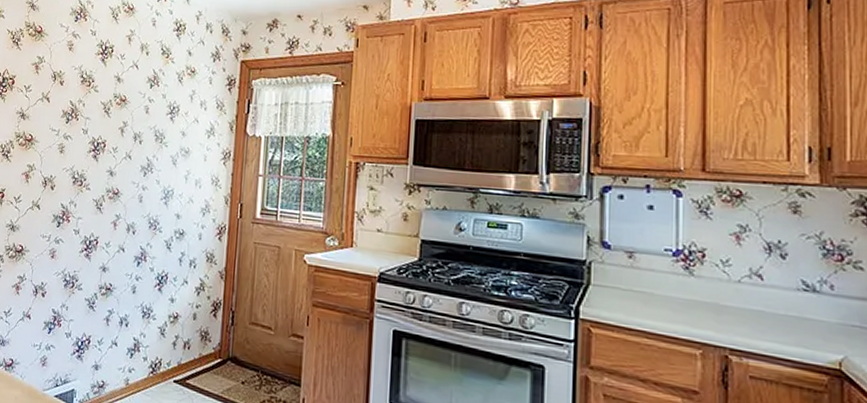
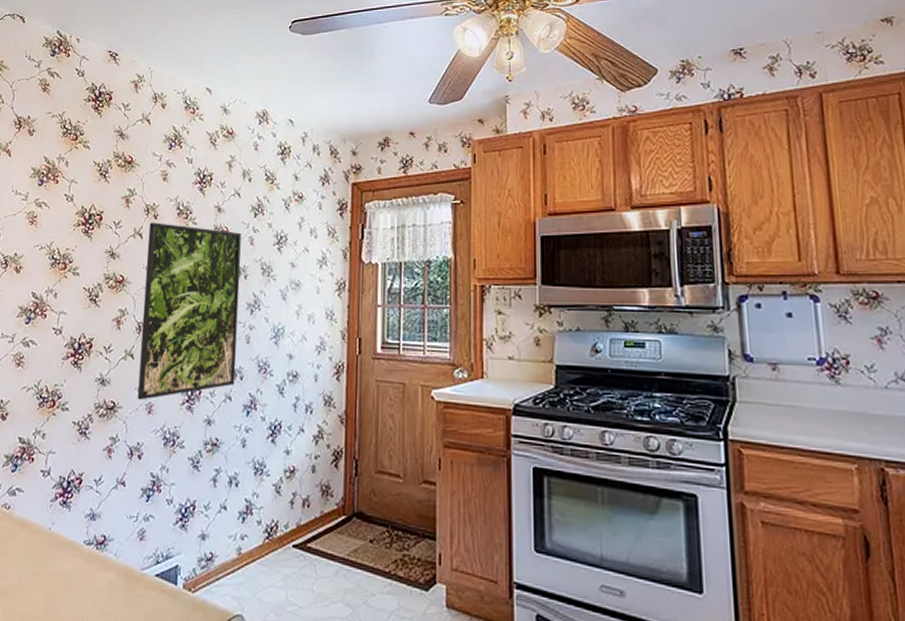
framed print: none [42,88,138,246] -> present [137,222,242,400]

